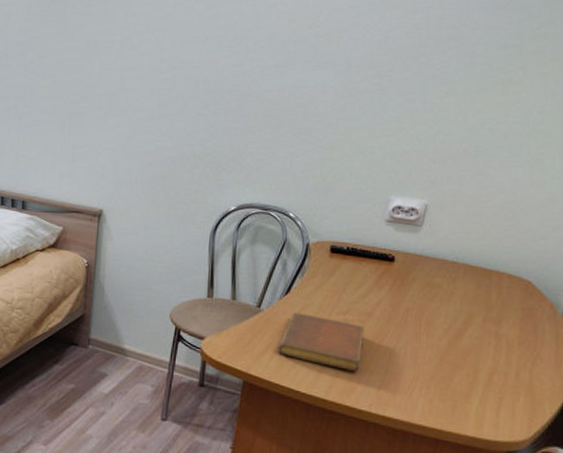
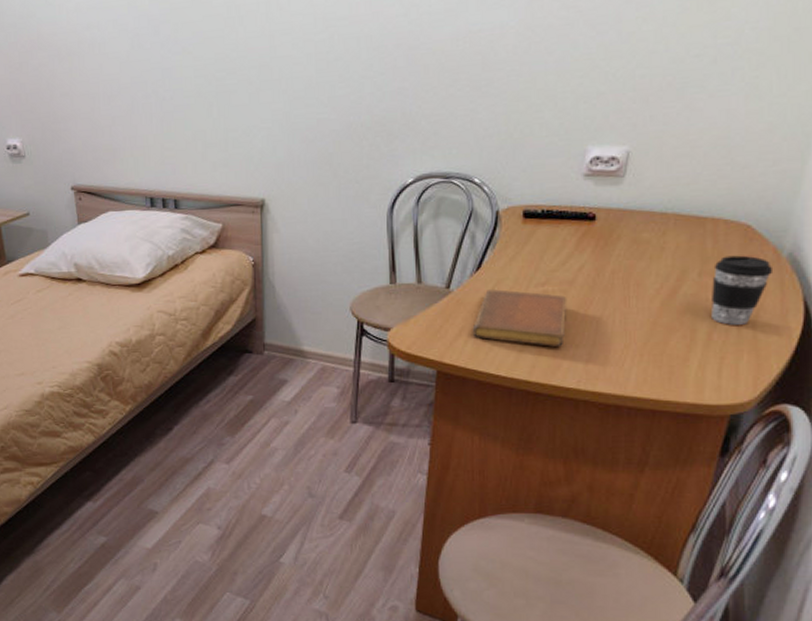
coffee cup: none [493,306,550,370] -> present [712,255,774,325]

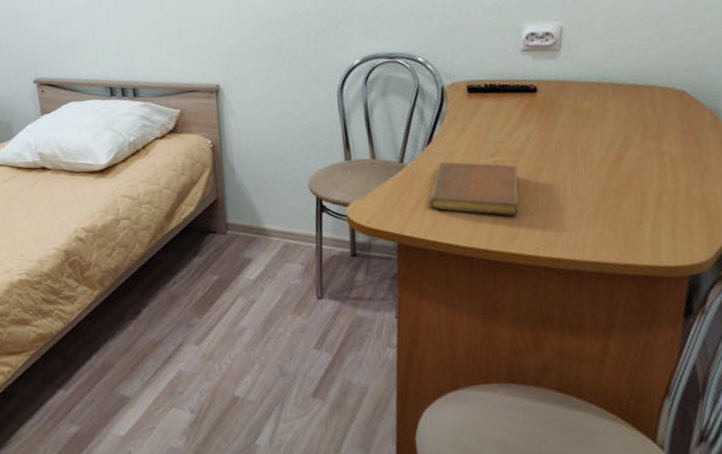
coffee cup: present [712,255,774,325] -> none [655,119,713,187]

